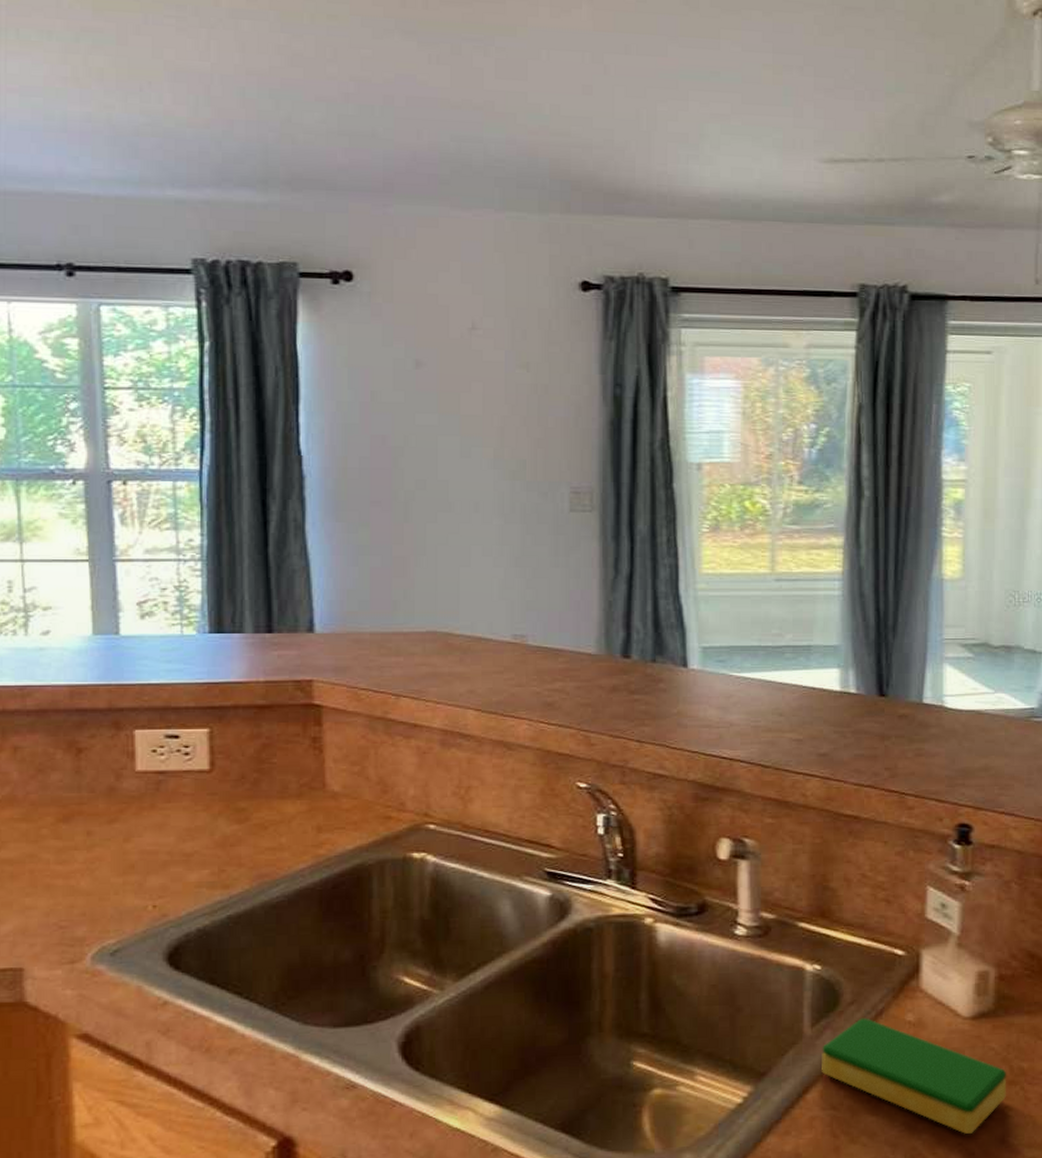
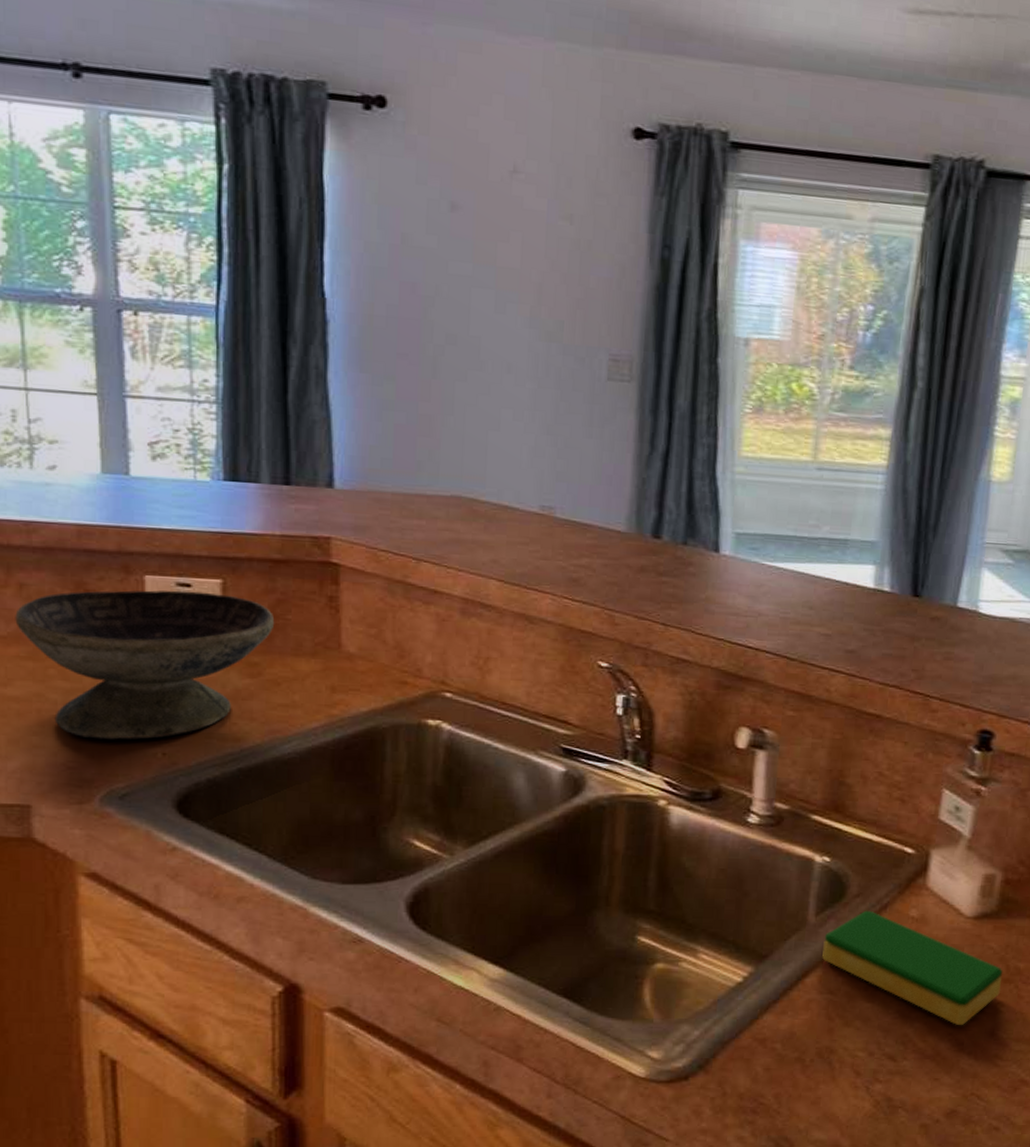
decorative bowl: none [9,742,261,896] -> present [15,590,275,740]

